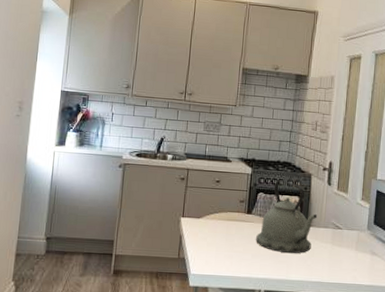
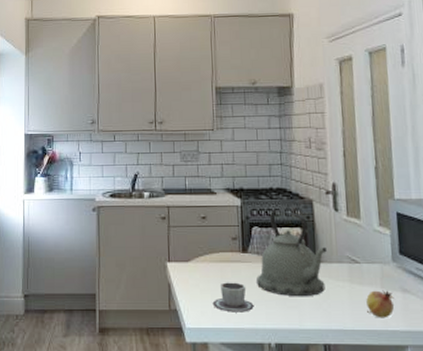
cup: none [216,237,251,264] -> present [212,282,254,312]
fruit: none [342,252,364,275] -> present [366,290,394,318]

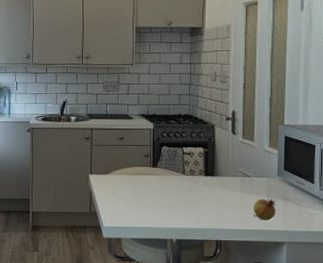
cup: present [212,282,254,312] -> none [126,191,160,215]
kettle: present [257,210,327,297] -> none [164,133,223,203]

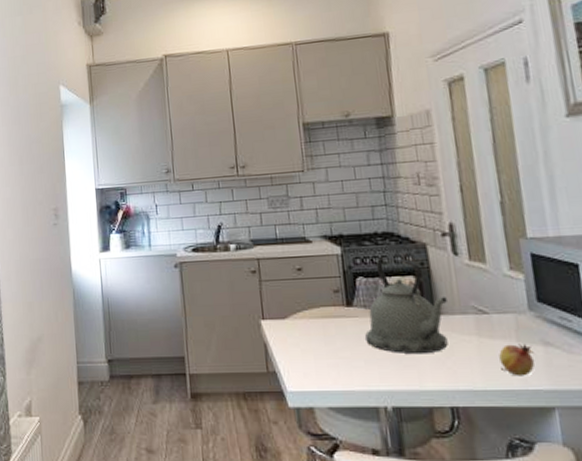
kettle: none [164,133,223,203] -> present [365,257,448,354]

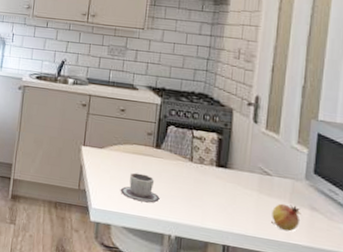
cup: none [316,339,365,373] -> present [120,172,160,203]
kettle: present [365,257,448,354] -> none [166,113,240,199]

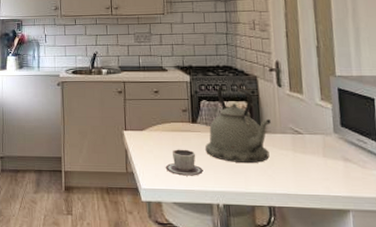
kettle: none [166,113,240,199] -> present [205,85,271,164]
fruit: present [271,203,301,232] -> none [309,159,336,185]

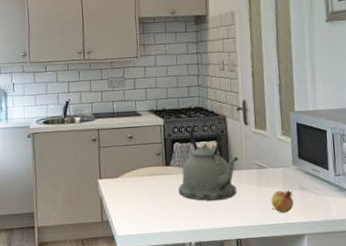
cup: present [165,149,203,176] -> none [140,192,177,219]
fruit: none [309,159,336,185] -> present [271,189,294,214]

